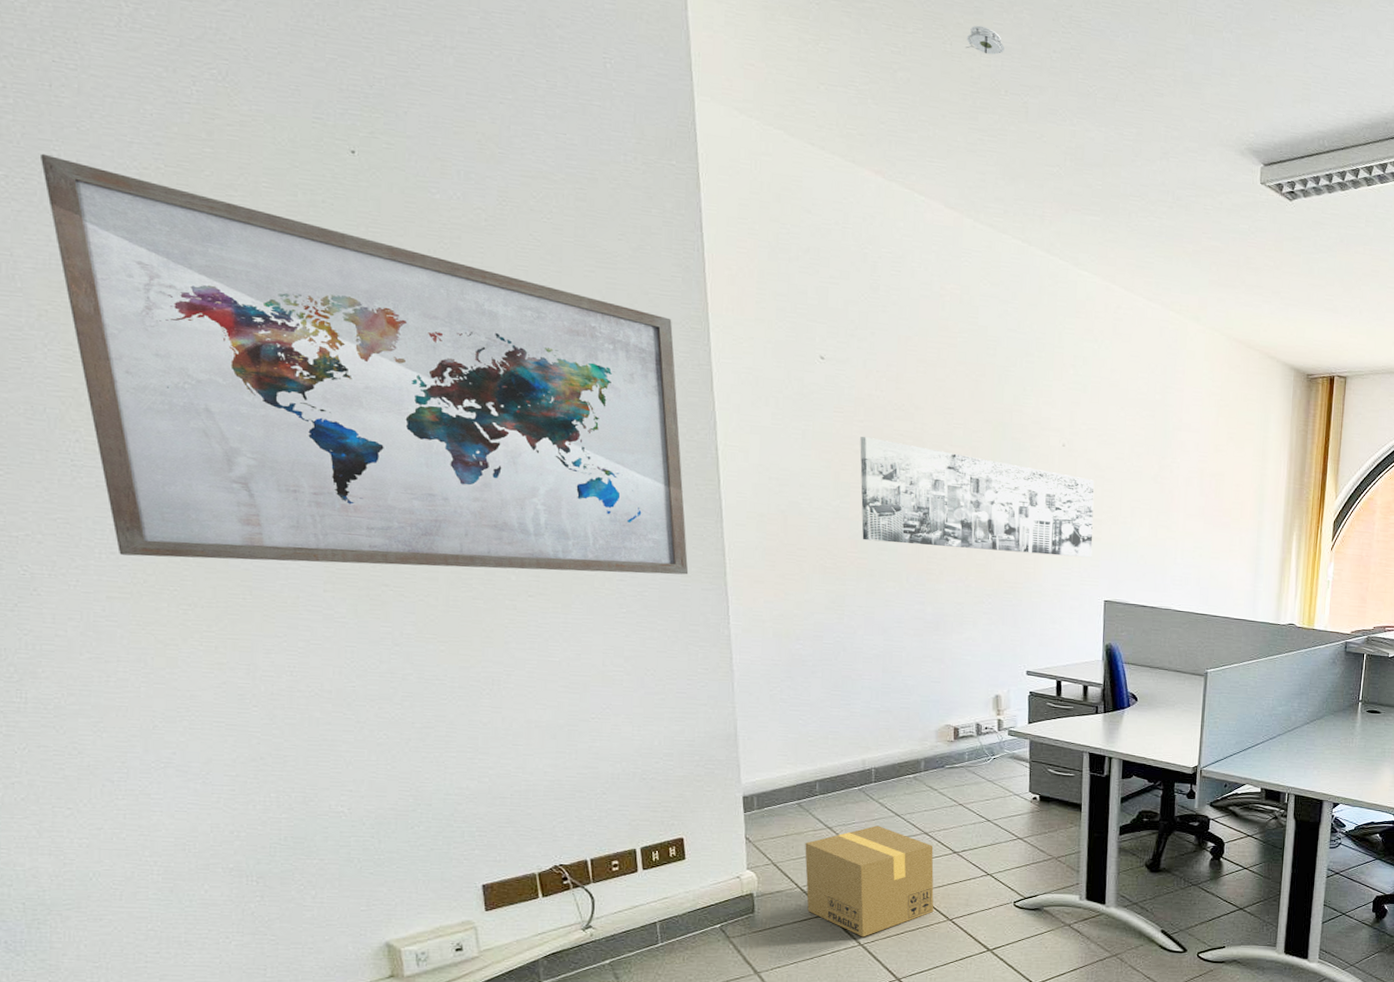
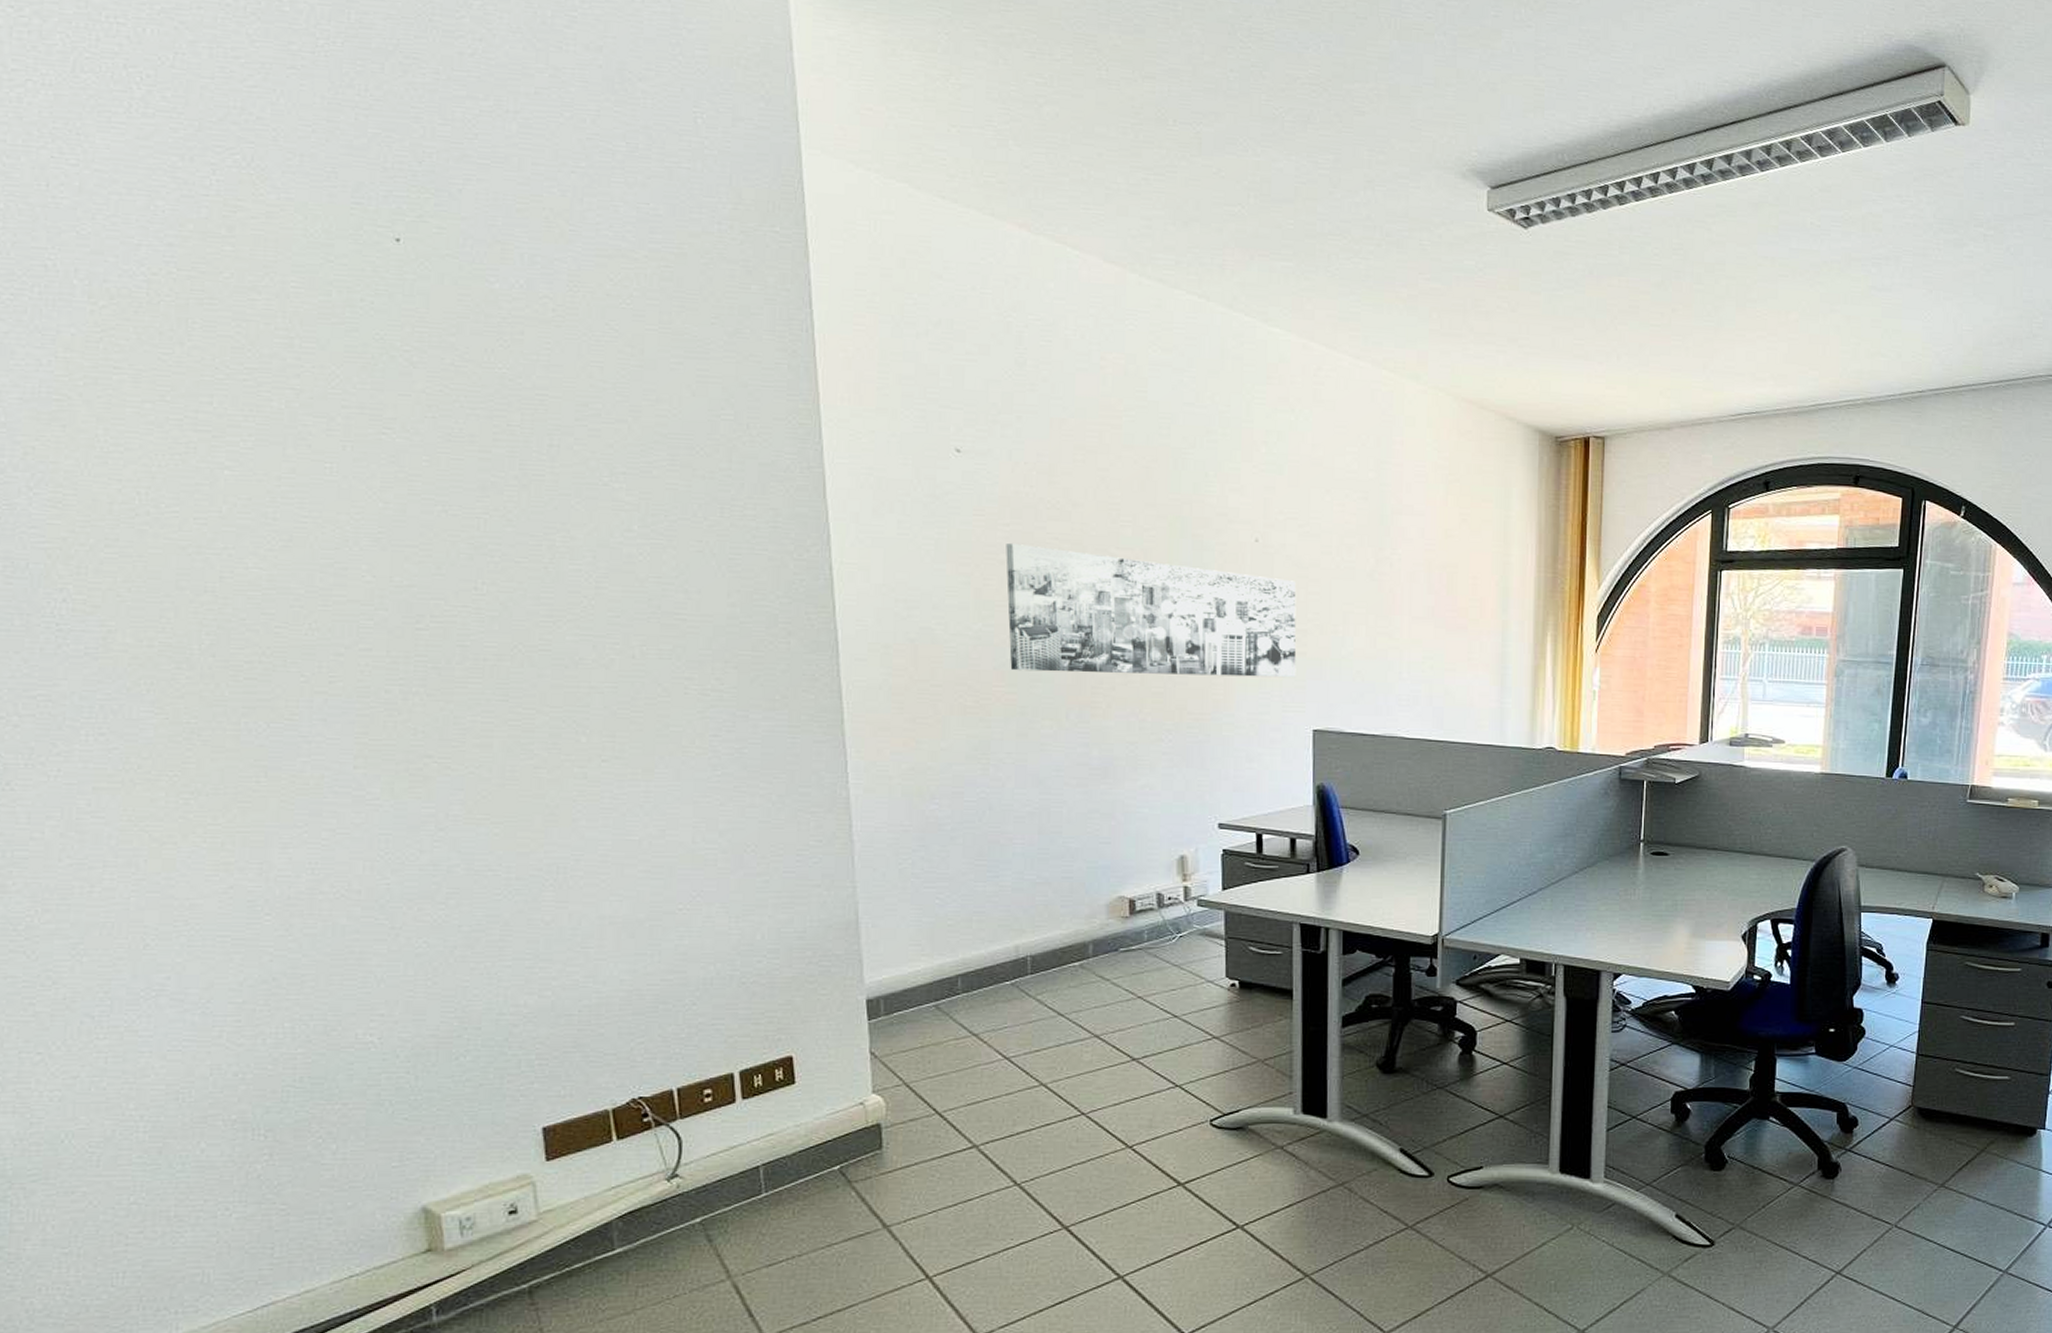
wall art: present [41,153,689,575] -> none [33,264,798,737]
cardboard box: present [805,825,934,937] -> none [945,1029,1109,1175]
smoke detector: present [966,25,1004,55] -> none [1125,46,1171,79]

